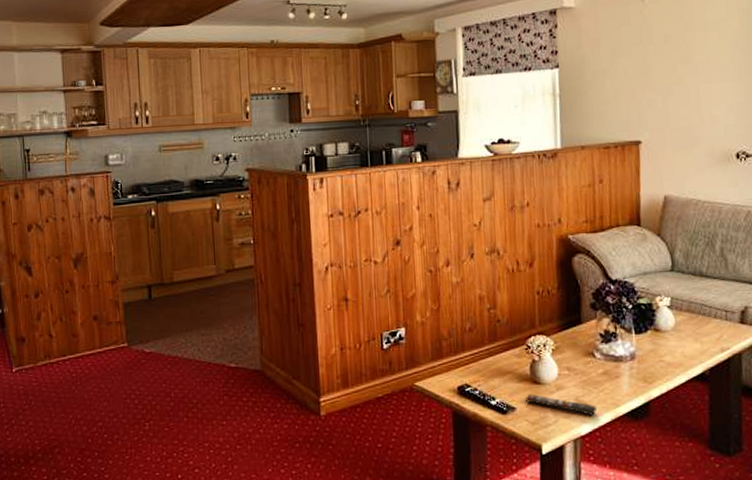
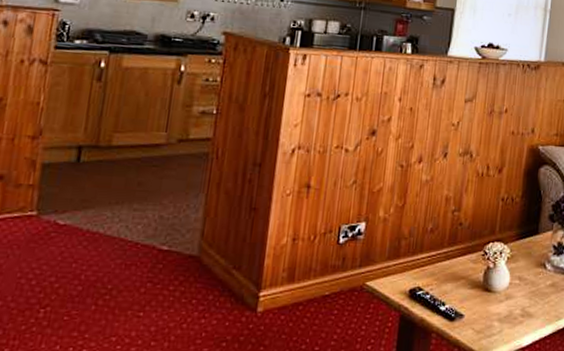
remote control: present [524,393,598,417] -> none [473,301,541,328]

